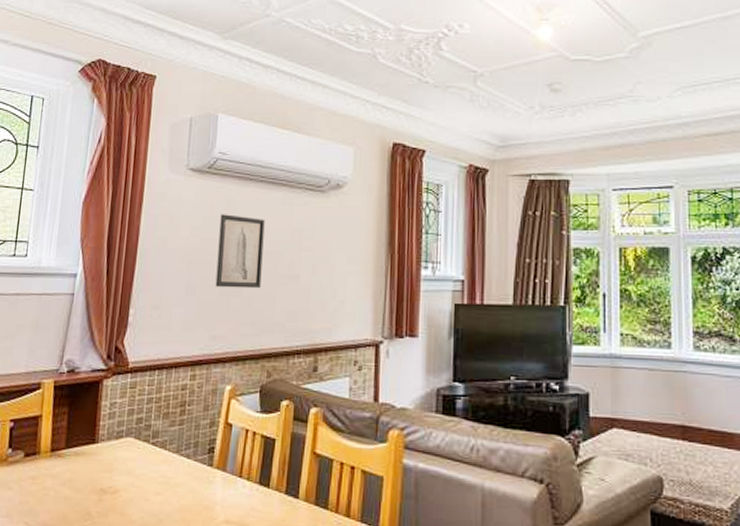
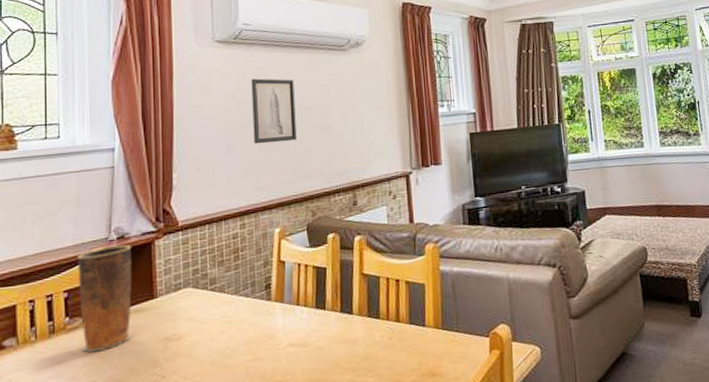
vase: none [20,378,81,491] -> present [77,245,133,353]

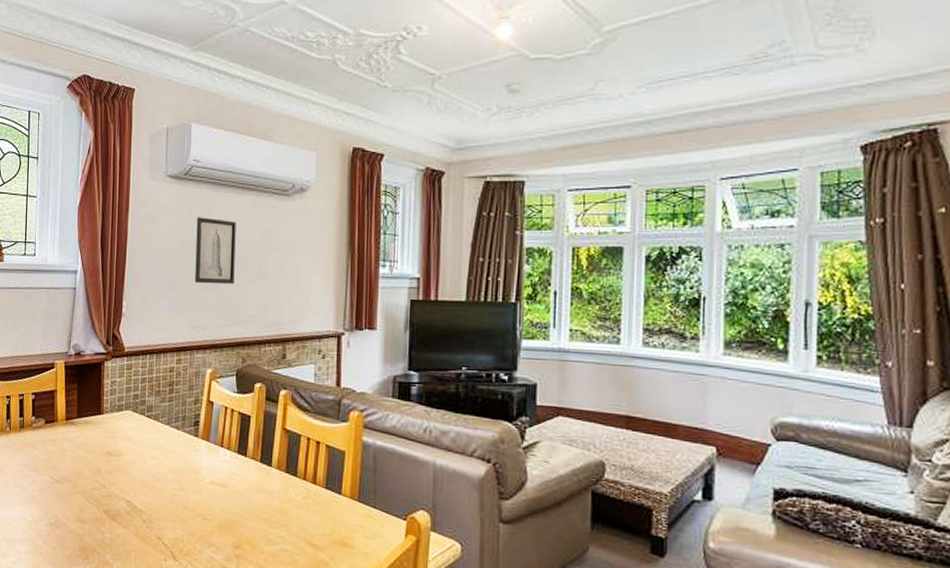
vase: present [77,245,133,353] -> none [43,359,86,451]

